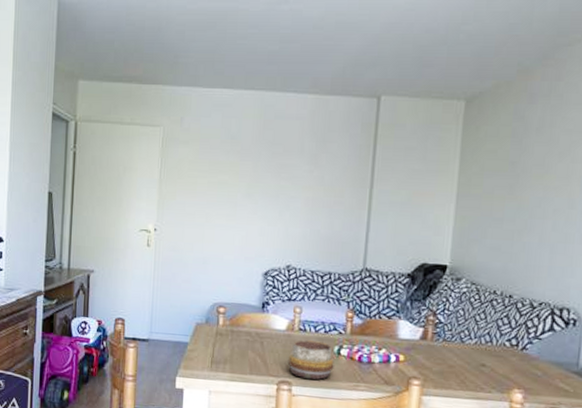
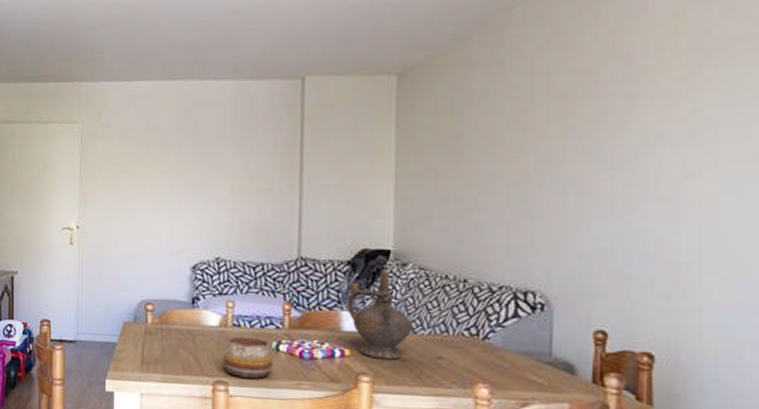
ceremonial vessel: none [404,285,462,366] -> present [347,271,413,360]

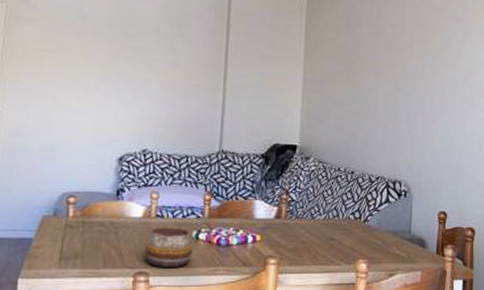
ceremonial vessel: present [347,271,413,360] -> none [259,164,312,243]

